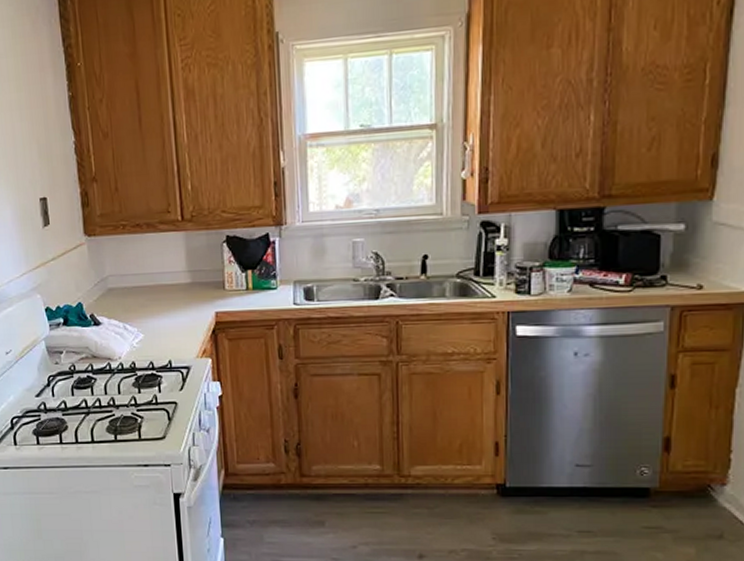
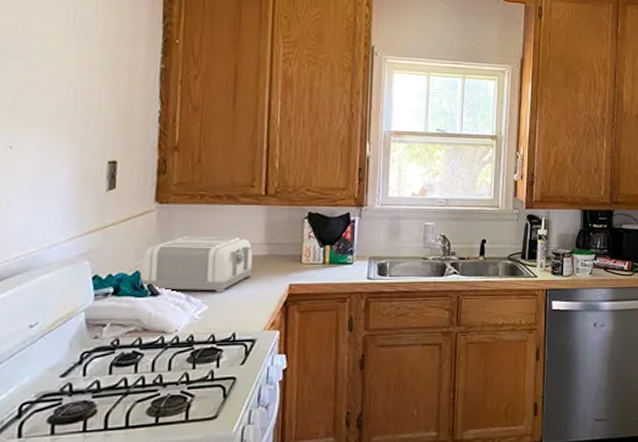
toaster: none [81,265,180,322] -> present [139,235,254,293]

